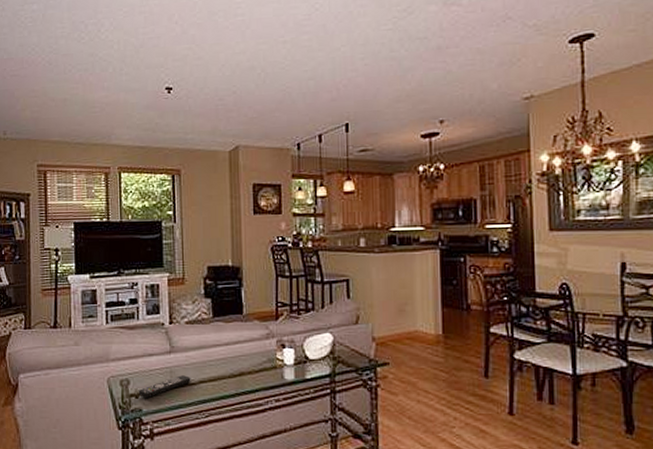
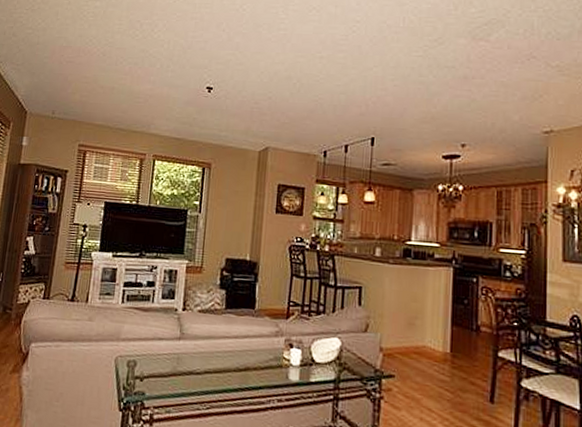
remote control: present [138,375,191,398] -> none [143,363,197,382]

